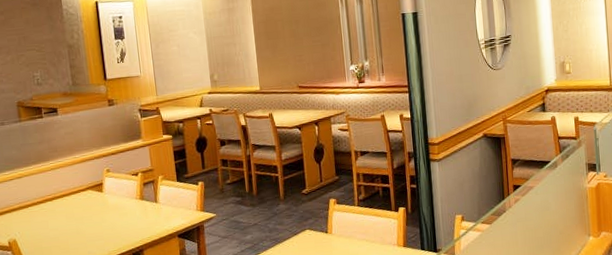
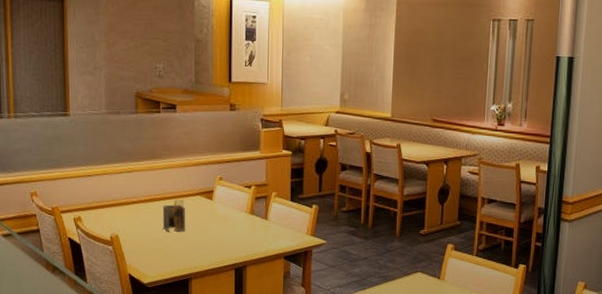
napkin holder: none [55,196,80,230] -> present [162,199,185,233]

